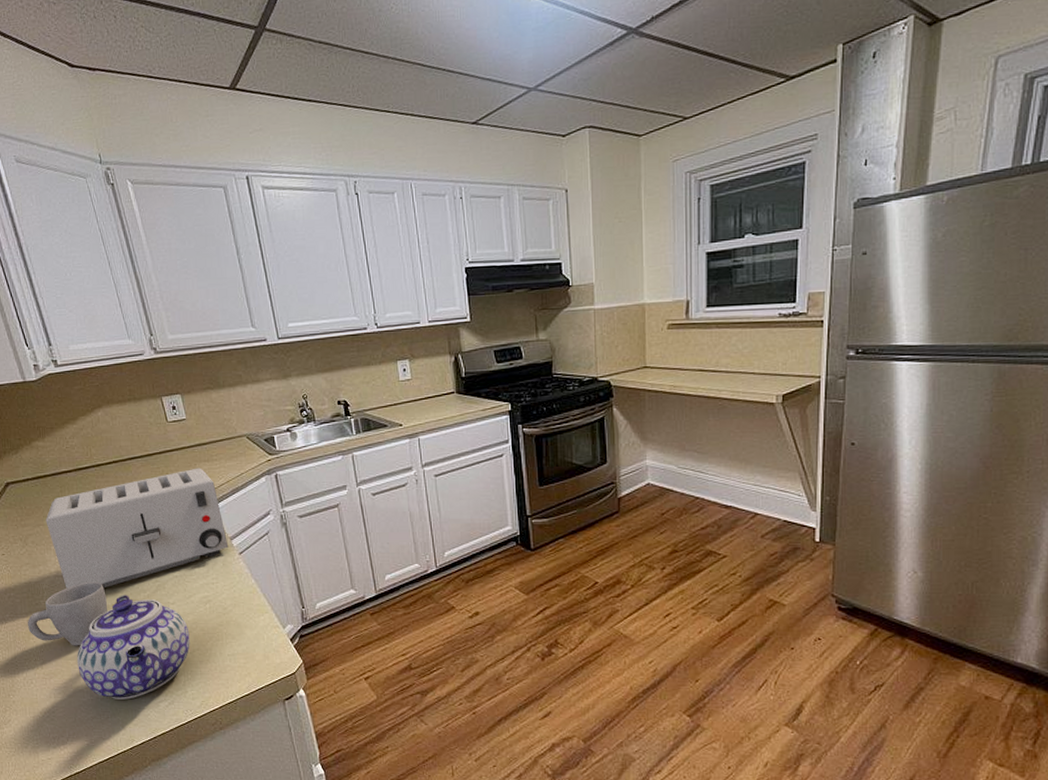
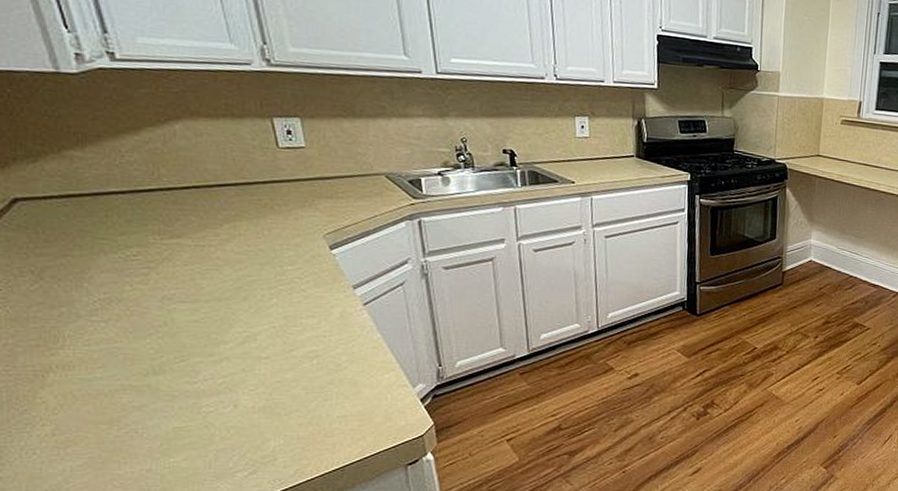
mug: present [27,581,108,646] -> none [33,329,168,407]
toaster: present [45,468,229,589] -> none [77,204,350,337]
teapot: present [77,595,190,700] -> none [113,346,287,471]

